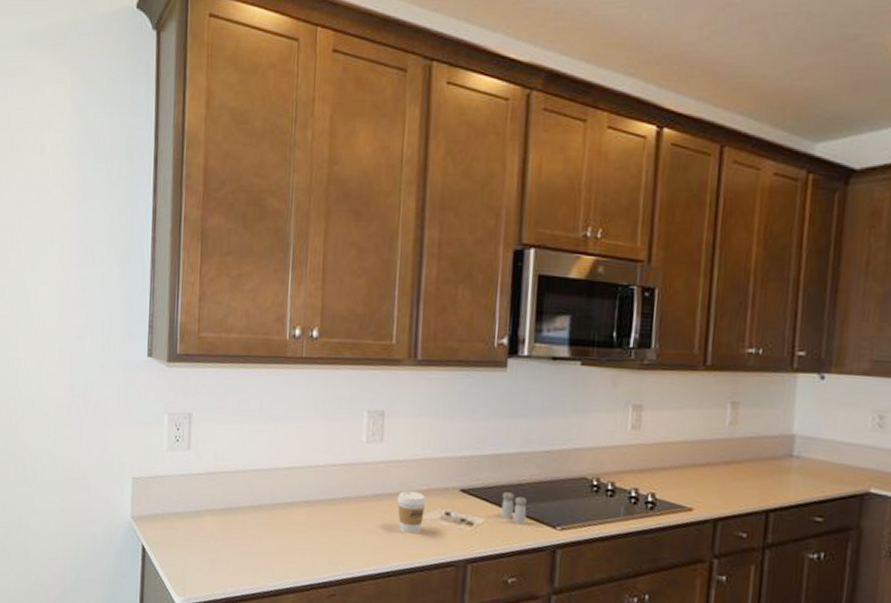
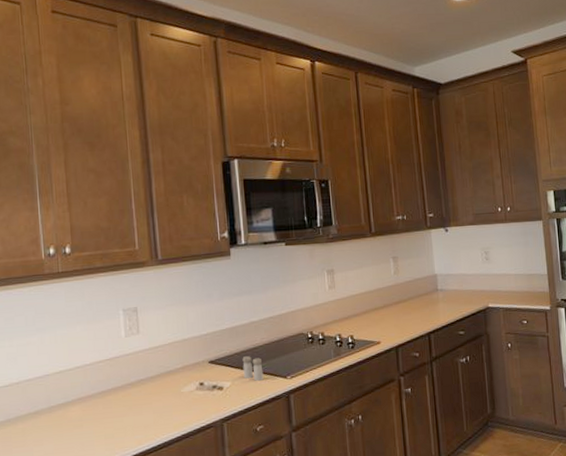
coffee cup: present [397,490,427,534] -> none [158,370,183,408]

